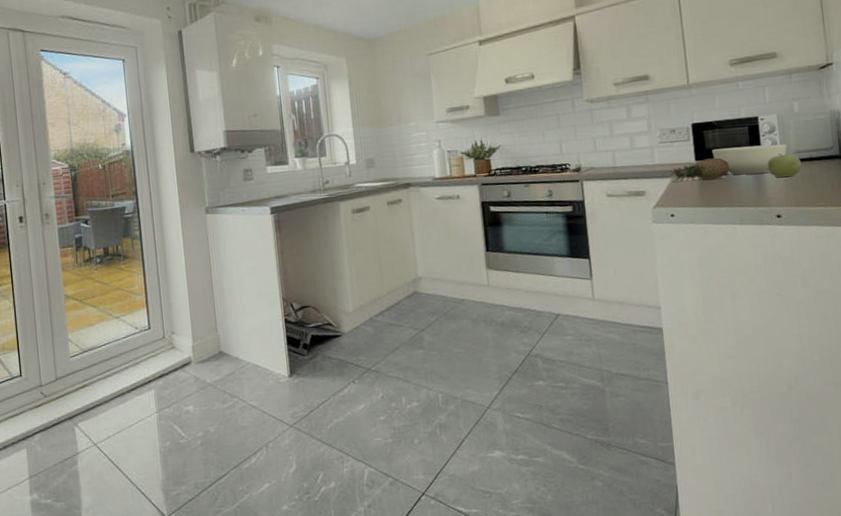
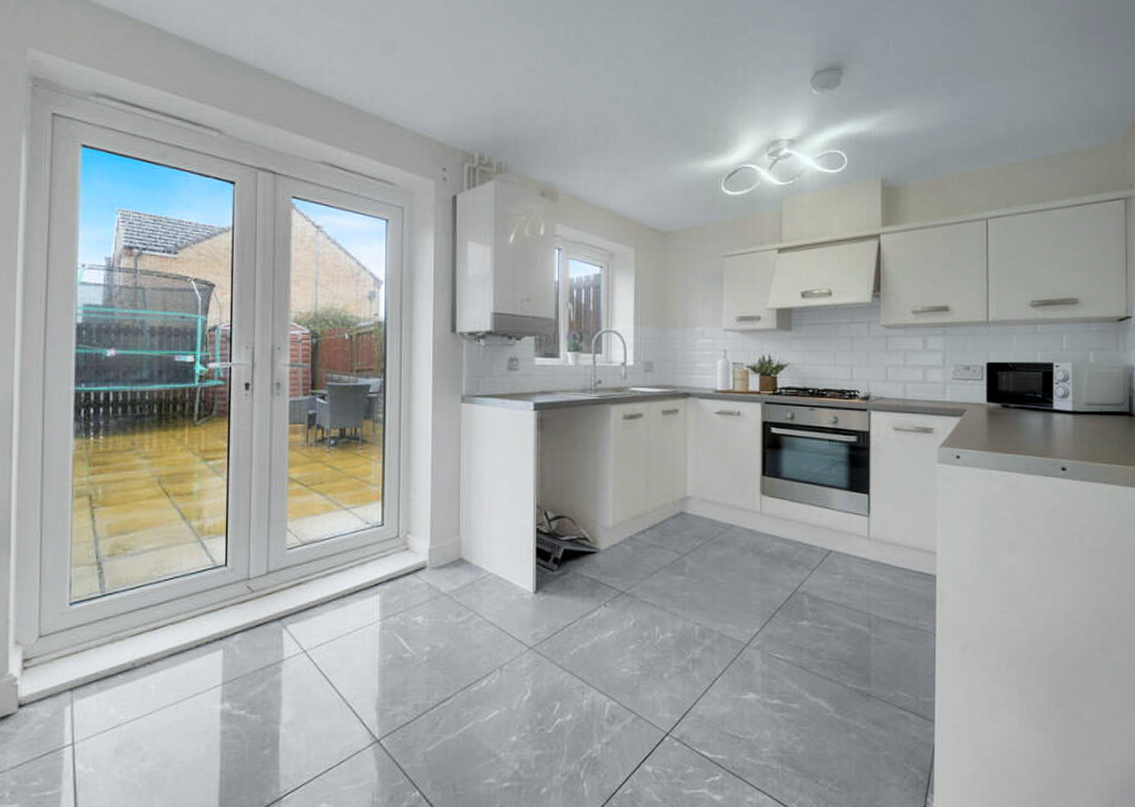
fruit: present [669,157,730,183] -> none [959,401,1021,423]
bowl: present [712,144,787,175] -> none [1004,391,1079,423]
fruit: present [767,154,802,177] -> none [1057,404,1091,429]

